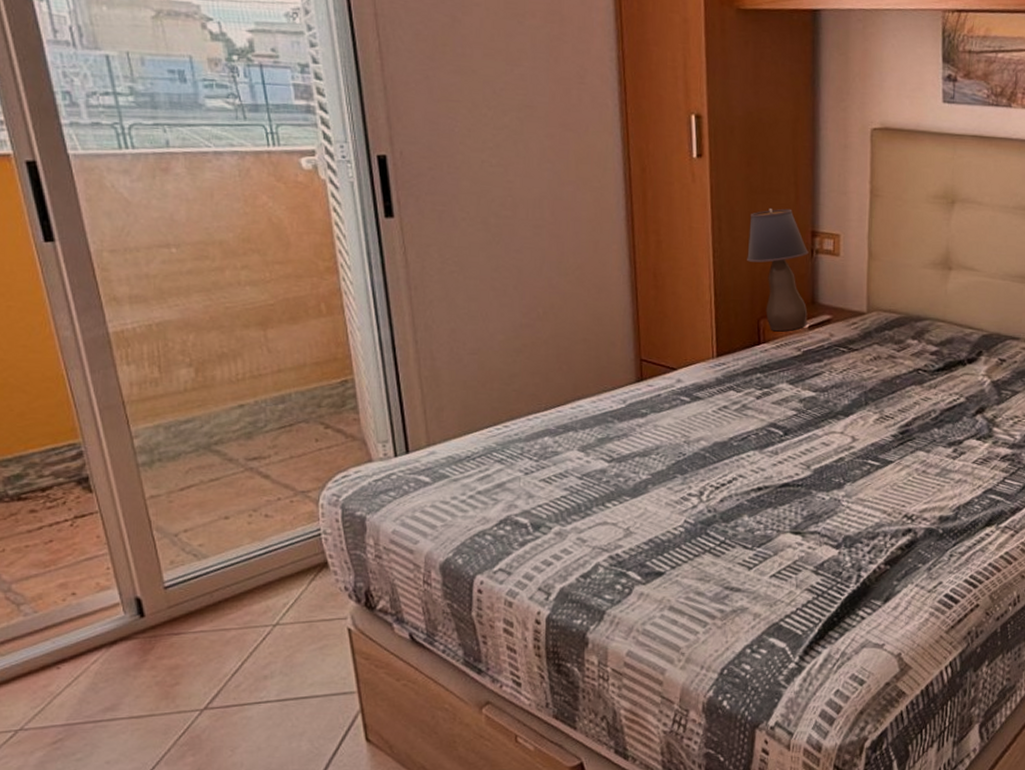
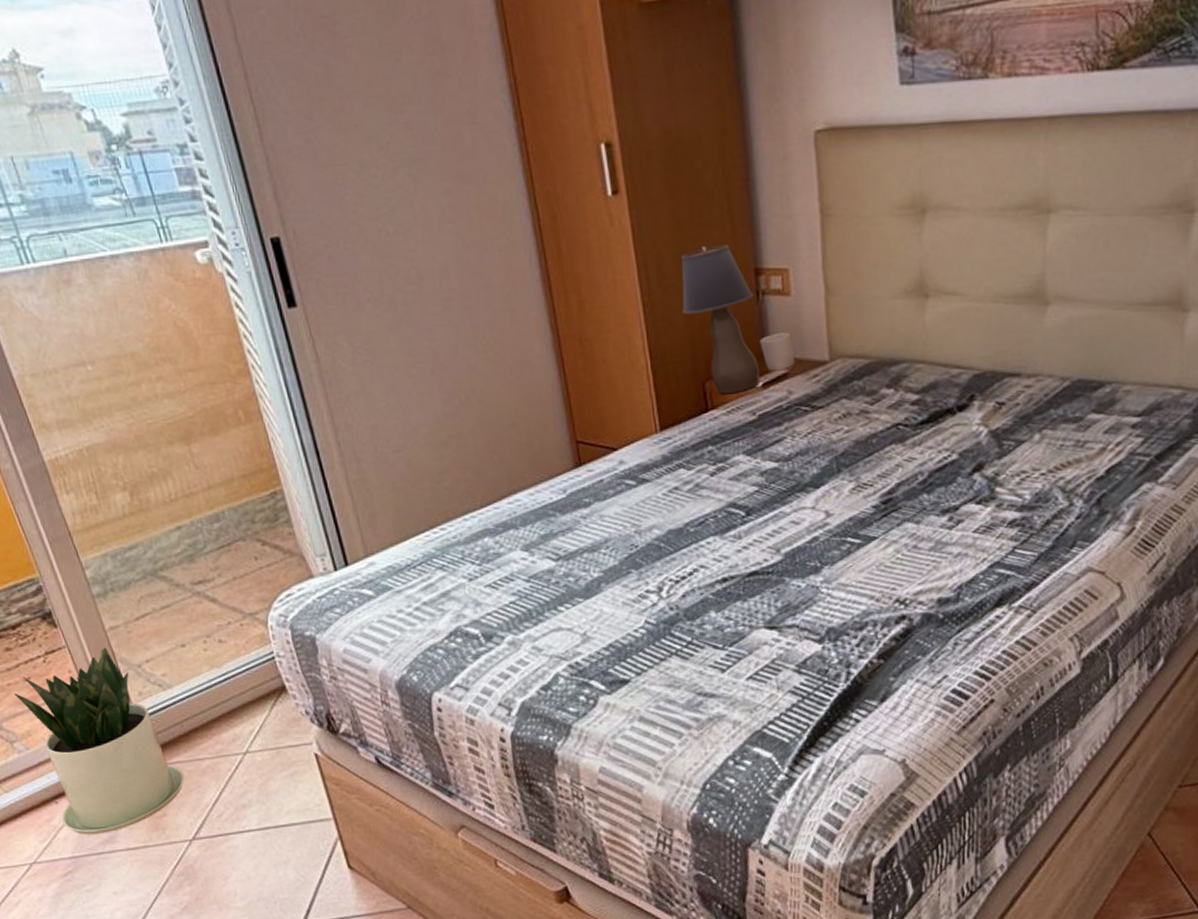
planter: none [31,515,206,701] -> present [14,647,185,835]
mug: none [810,285,839,317] -> present [759,332,796,371]

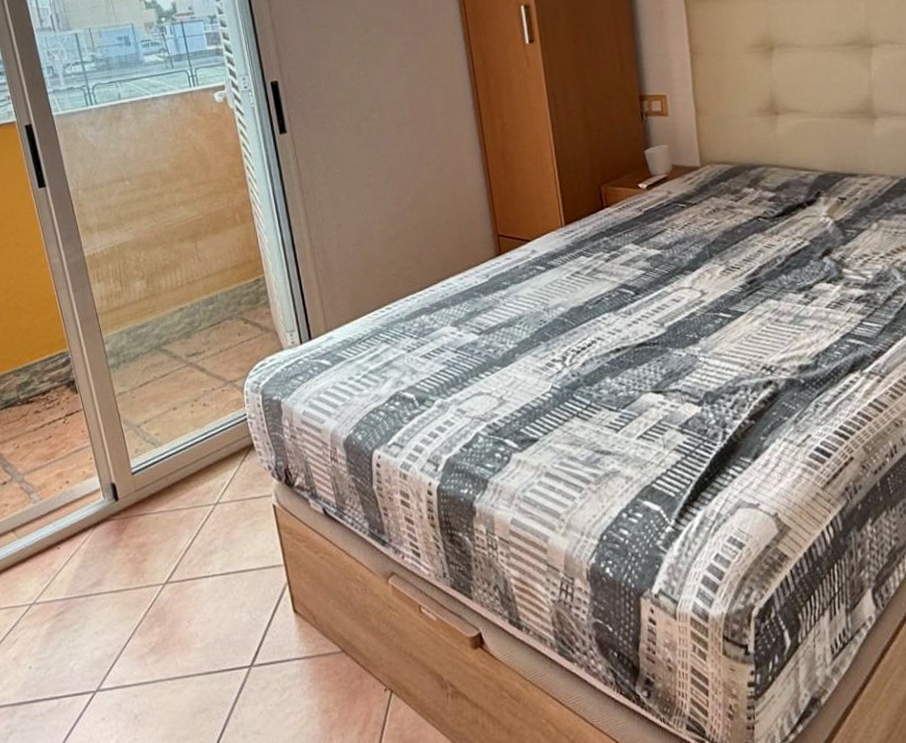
planter: present [14,647,185,835] -> none [37,410,165,578]
table lamp: present [681,244,761,395] -> none [582,77,645,195]

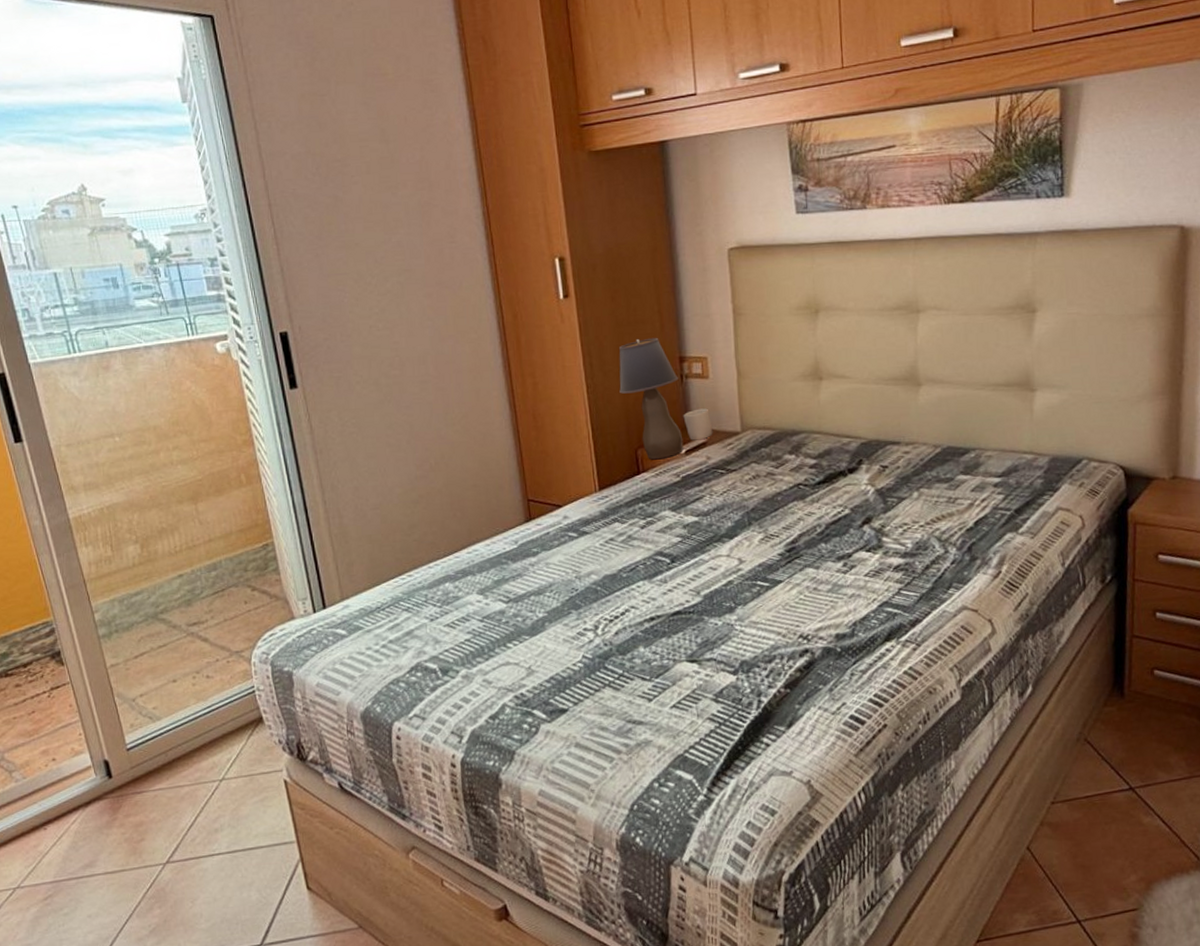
table lamp: none [582,77,645,195] -> present [619,337,684,460]

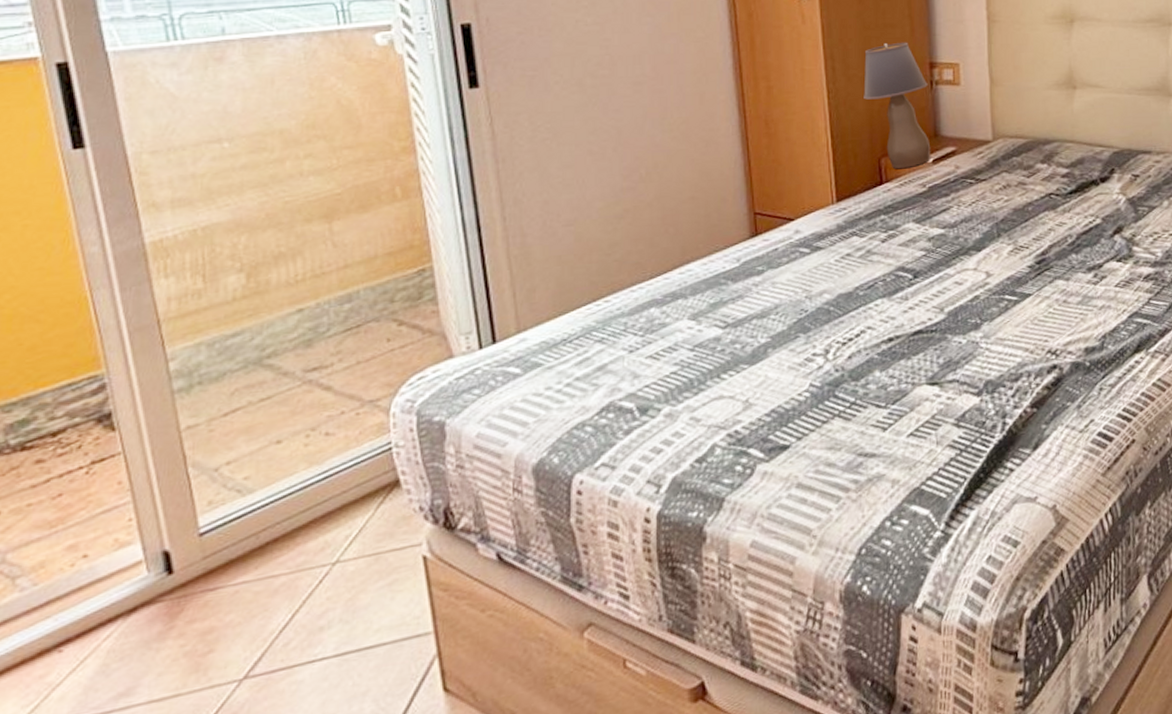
mug: present [683,408,713,441] -> none [931,116,963,149]

